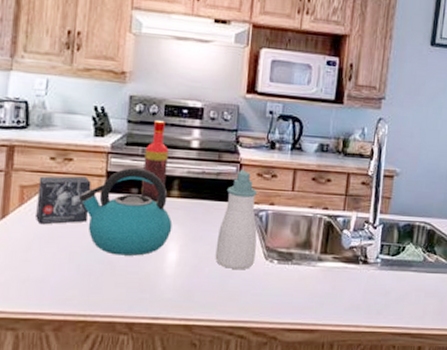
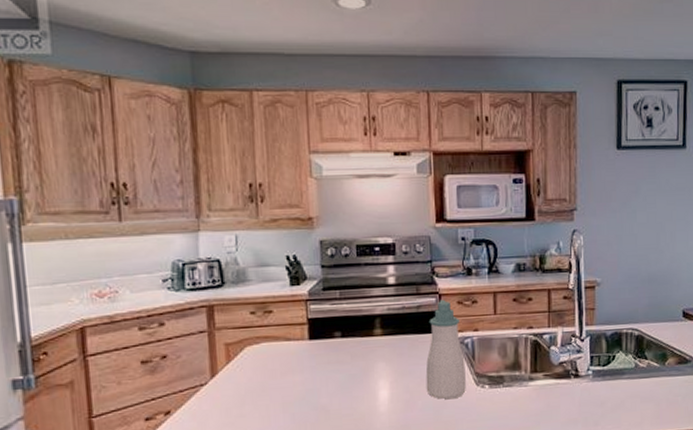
small box: present [34,176,91,225] -> none [242,327,295,379]
kettle: present [79,168,173,256] -> none [284,311,380,400]
bottle: present [141,121,169,204] -> none [342,262,368,345]

